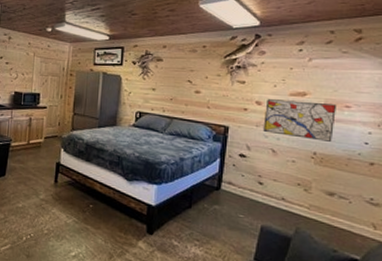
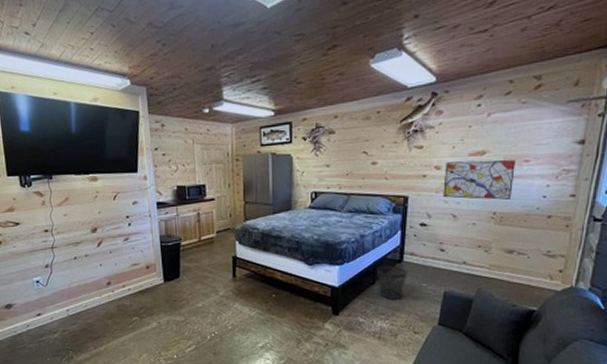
wastebasket: none [193,190,225,228] -> present [376,265,408,300]

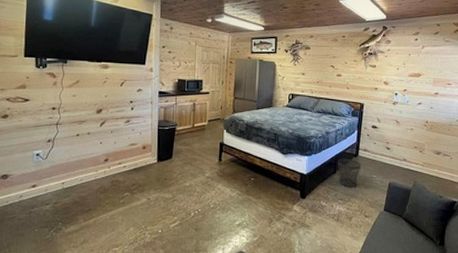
wall art: present [443,160,515,200] -> none [390,80,441,112]

